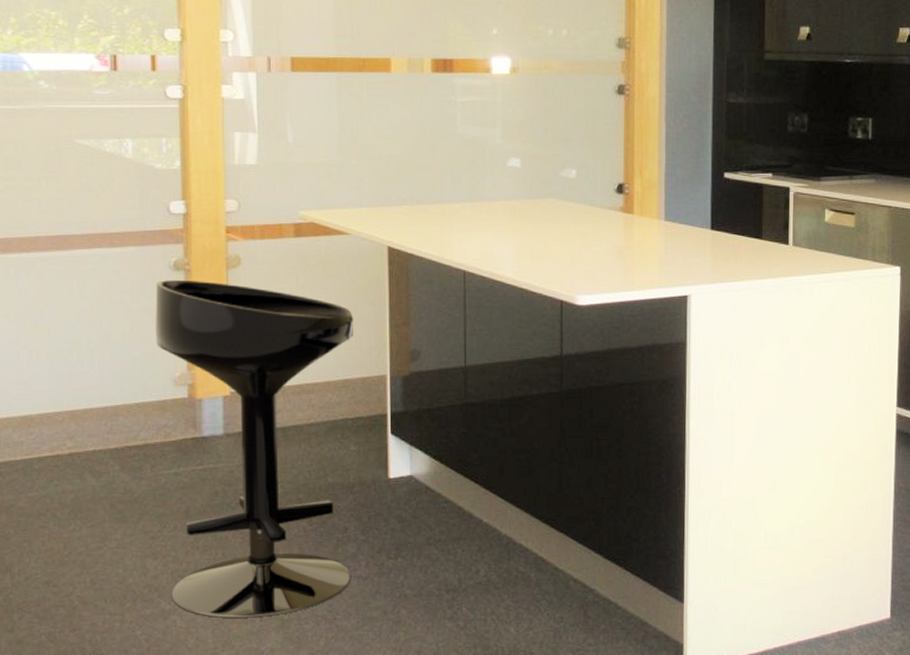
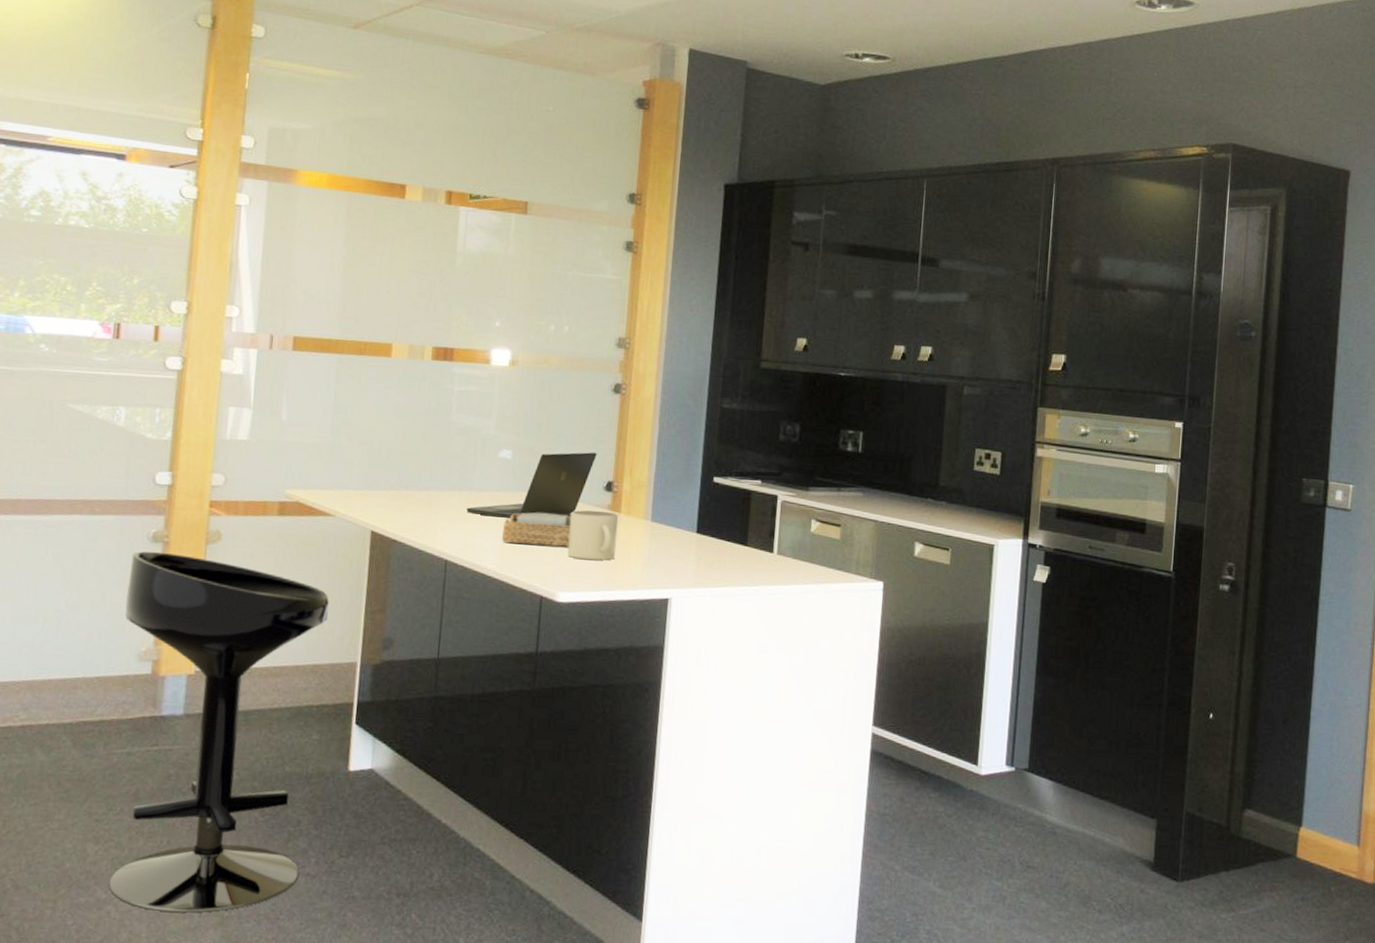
laptop: none [480,155,606,226] -> present [466,452,597,518]
napkin holder: none [518,218,585,251] -> present [502,512,571,547]
mug: none [583,214,632,263] -> present [567,510,618,561]

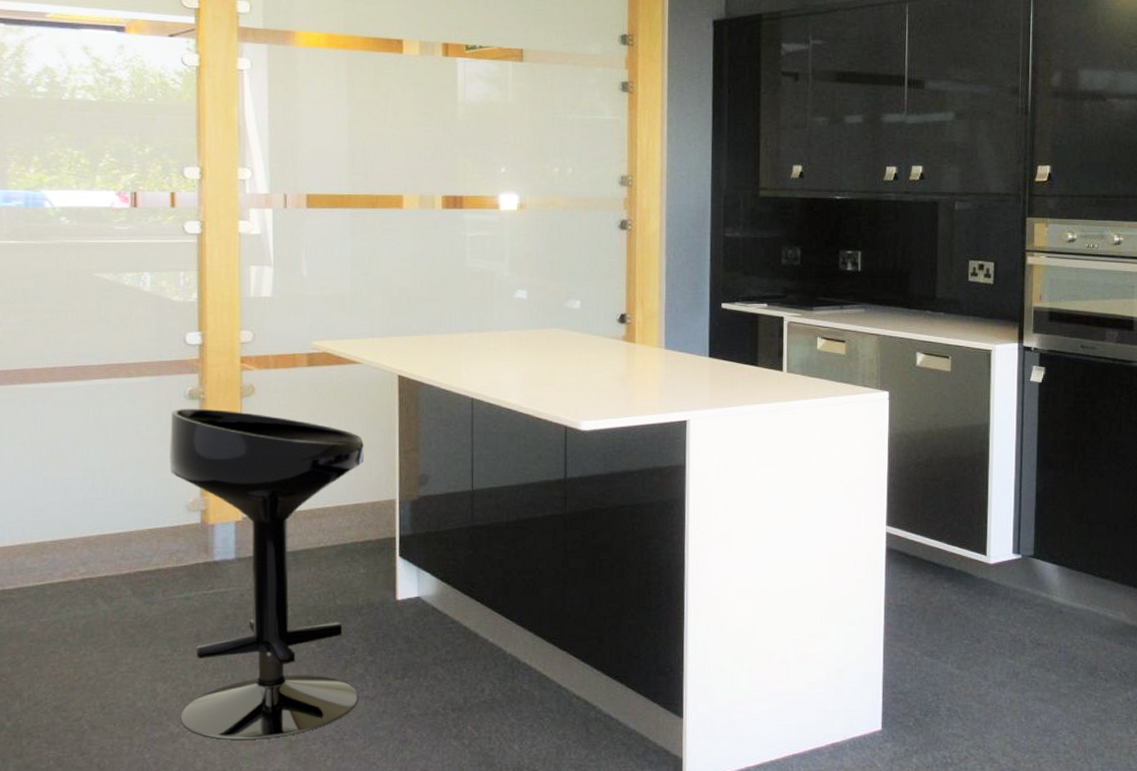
laptop: present [466,452,597,518] -> none [488,287,609,355]
napkin holder: present [502,512,571,547] -> none [524,347,589,379]
mug: present [567,510,618,561] -> none [587,343,634,390]

